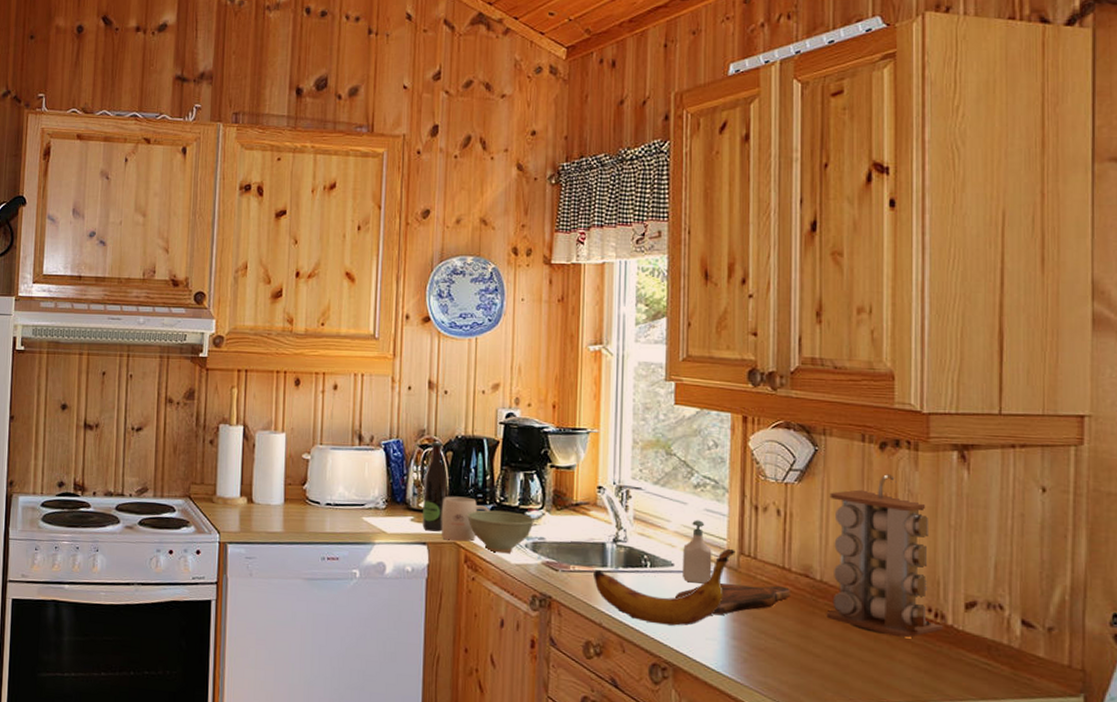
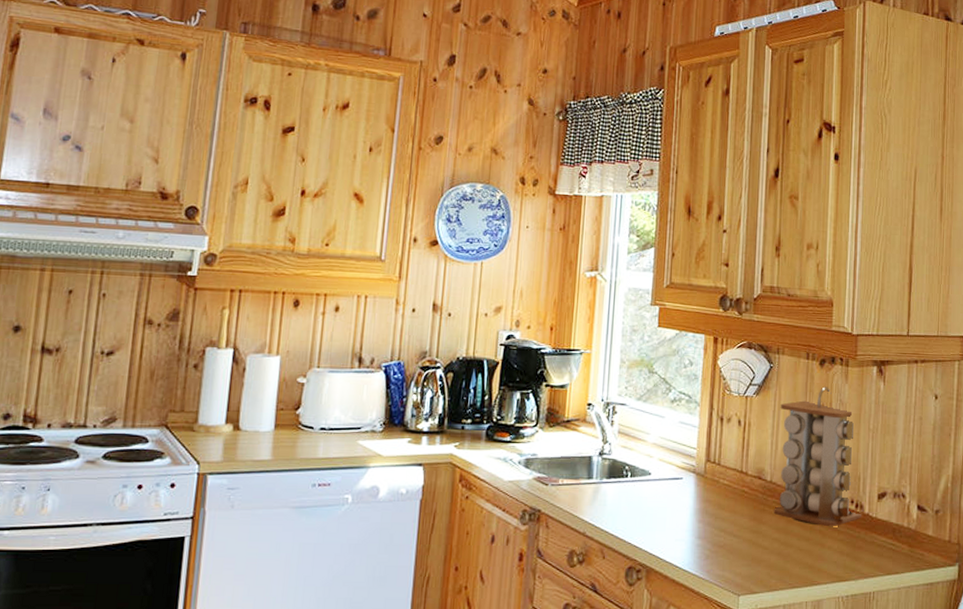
bottle: present [422,441,447,532] -> none [419,363,447,452]
mug: present [441,496,490,542] -> none [437,416,487,461]
bowl: present [467,510,534,554] -> none [464,429,528,471]
banana: present [592,548,735,626] -> none [579,456,703,530]
cutting board: present [675,584,792,616] -> none [651,488,747,518]
soap bottle: present [681,520,712,584] -> none [657,432,684,490]

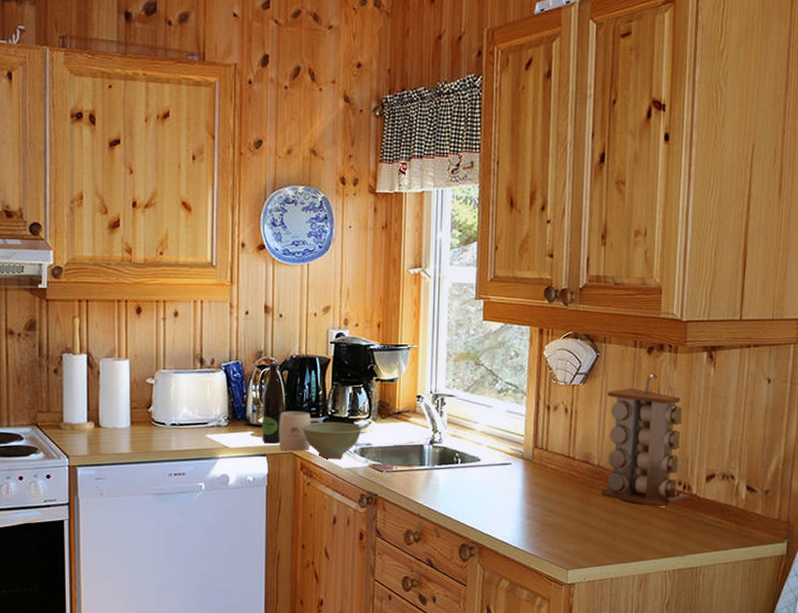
bottle: none [419,363,447,452] -> present [262,362,284,444]
mug: none [437,416,487,461] -> present [279,411,323,451]
bowl: none [464,429,528,471] -> present [302,422,362,460]

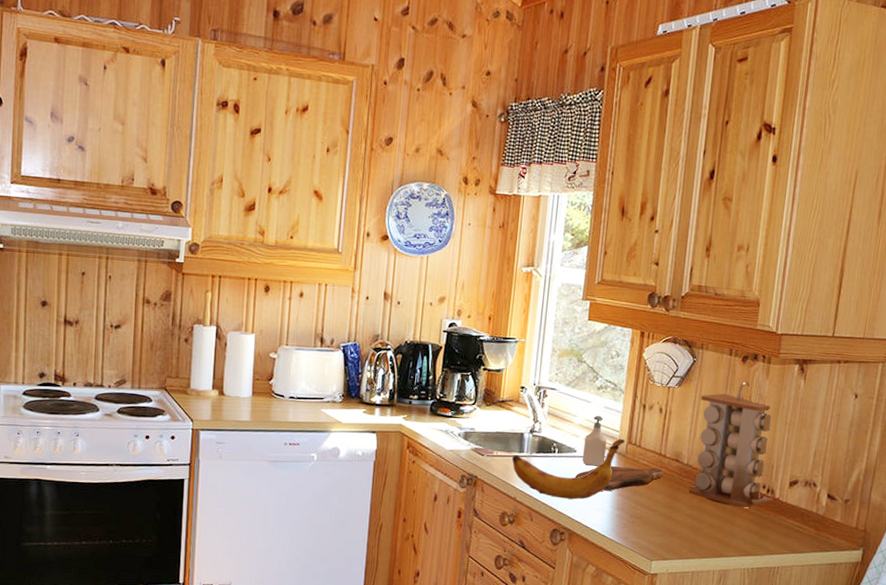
bottle: present [262,362,284,444] -> none [373,345,396,422]
mug: present [279,411,323,451] -> none [388,392,431,431]
bowl: present [302,422,362,460] -> none [411,404,467,441]
banana: none [412,443,531,511] -> present [511,438,625,500]
cutting board: none [481,473,575,500] -> present [576,466,665,491]
soap bottle: none [487,420,512,474] -> present [582,415,607,466]

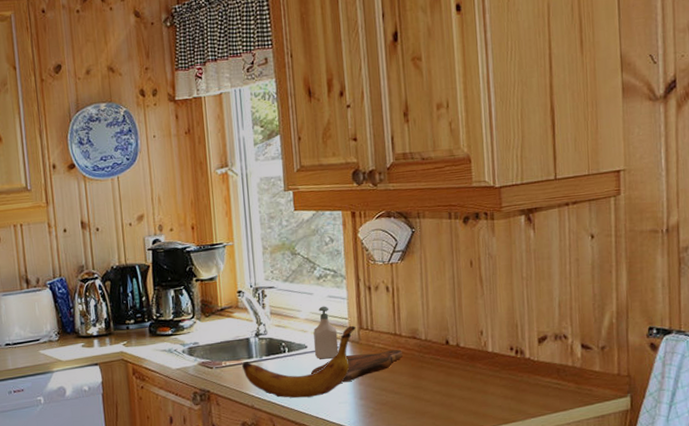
spice rack: present [688,381,772,508] -> none [427,243,522,375]

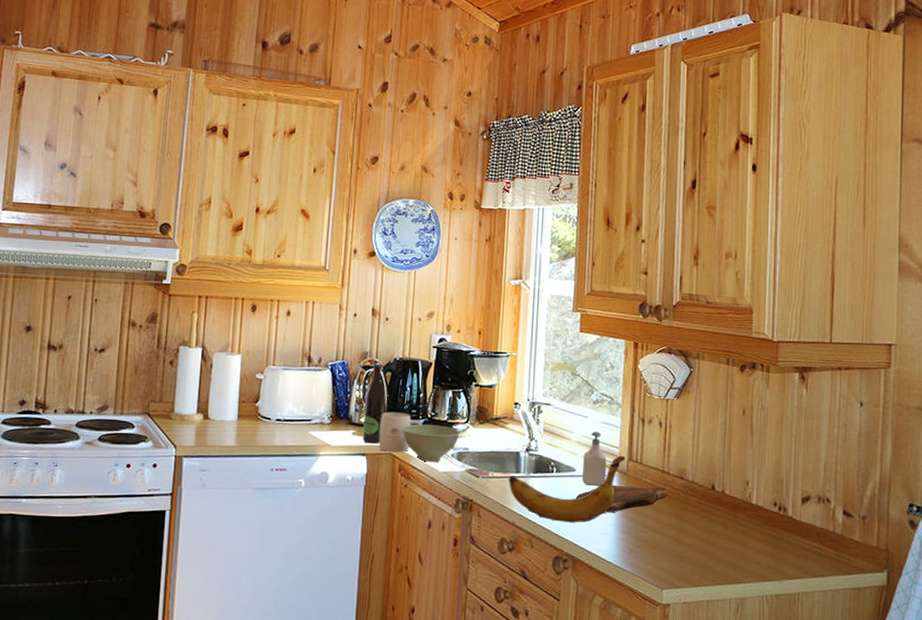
bottle: none [88,274,110,353] -> present [363,363,386,444]
mug: none [107,318,149,358] -> present [378,412,422,453]
bowl: none [130,325,188,362] -> present [402,424,460,463]

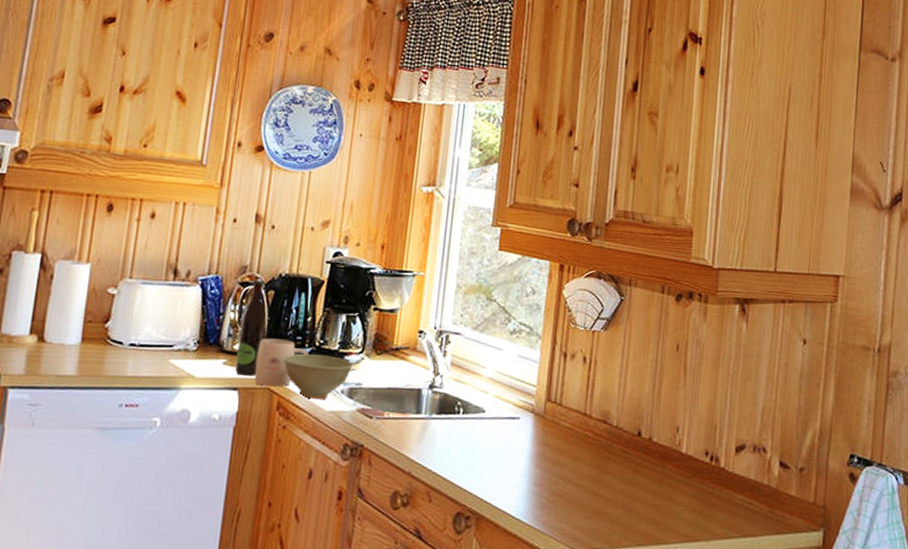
banana: present [508,455,626,523] -> none [406,394,543,474]
cutting board: present [576,486,669,513] -> none [484,430,590,462]
soap bottle: present [581,431,607,486] -> none [491,366,522,430]

